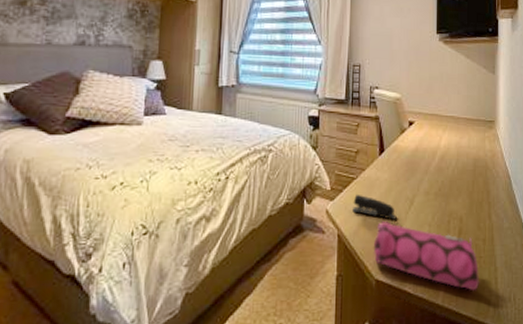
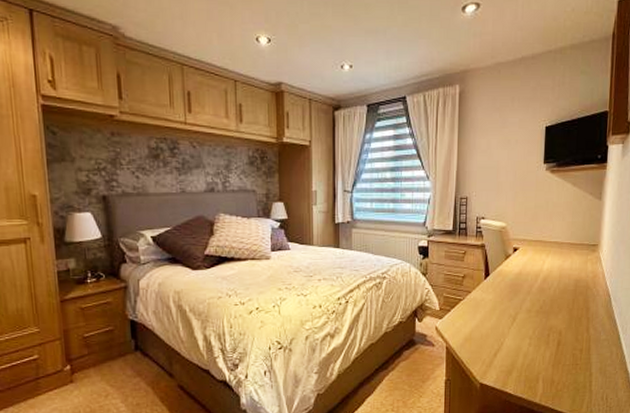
stapler: present [353,194,397,220] -> none [460,313,500,334]
pencil case: present [373,220,480,291] -> none [478,335,575,392]

